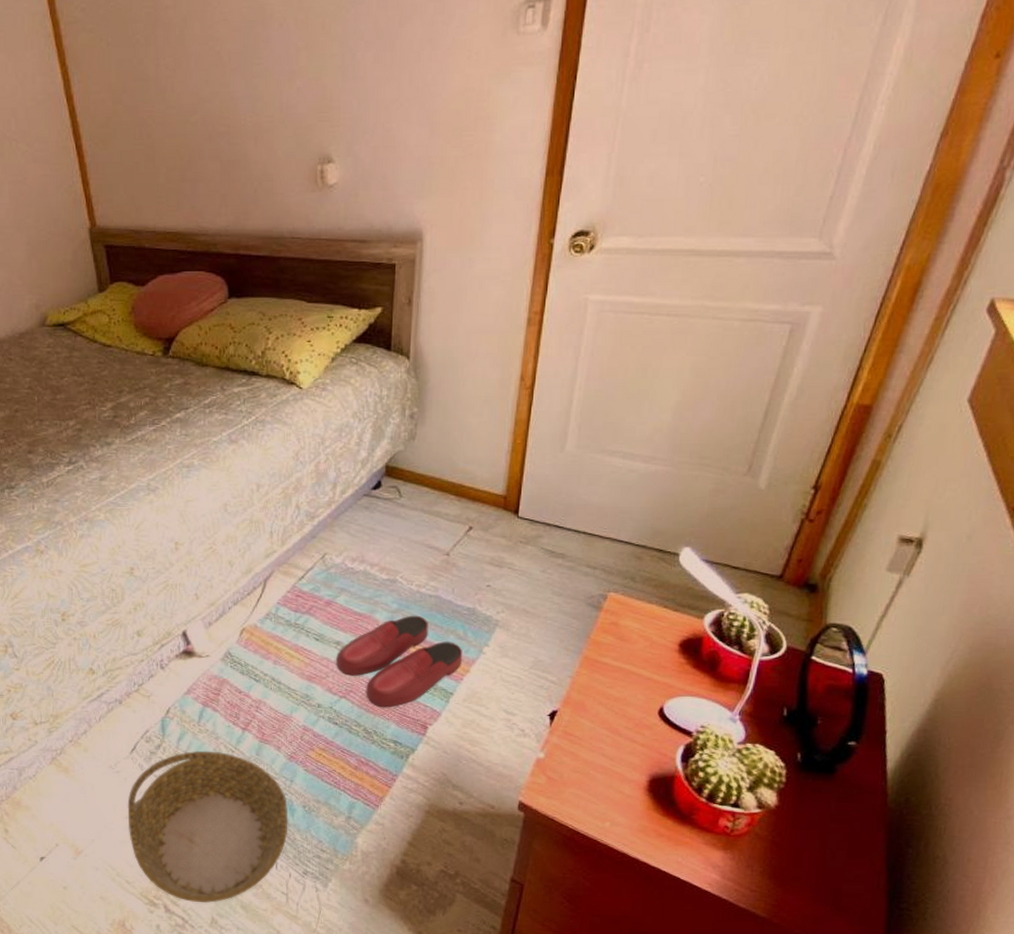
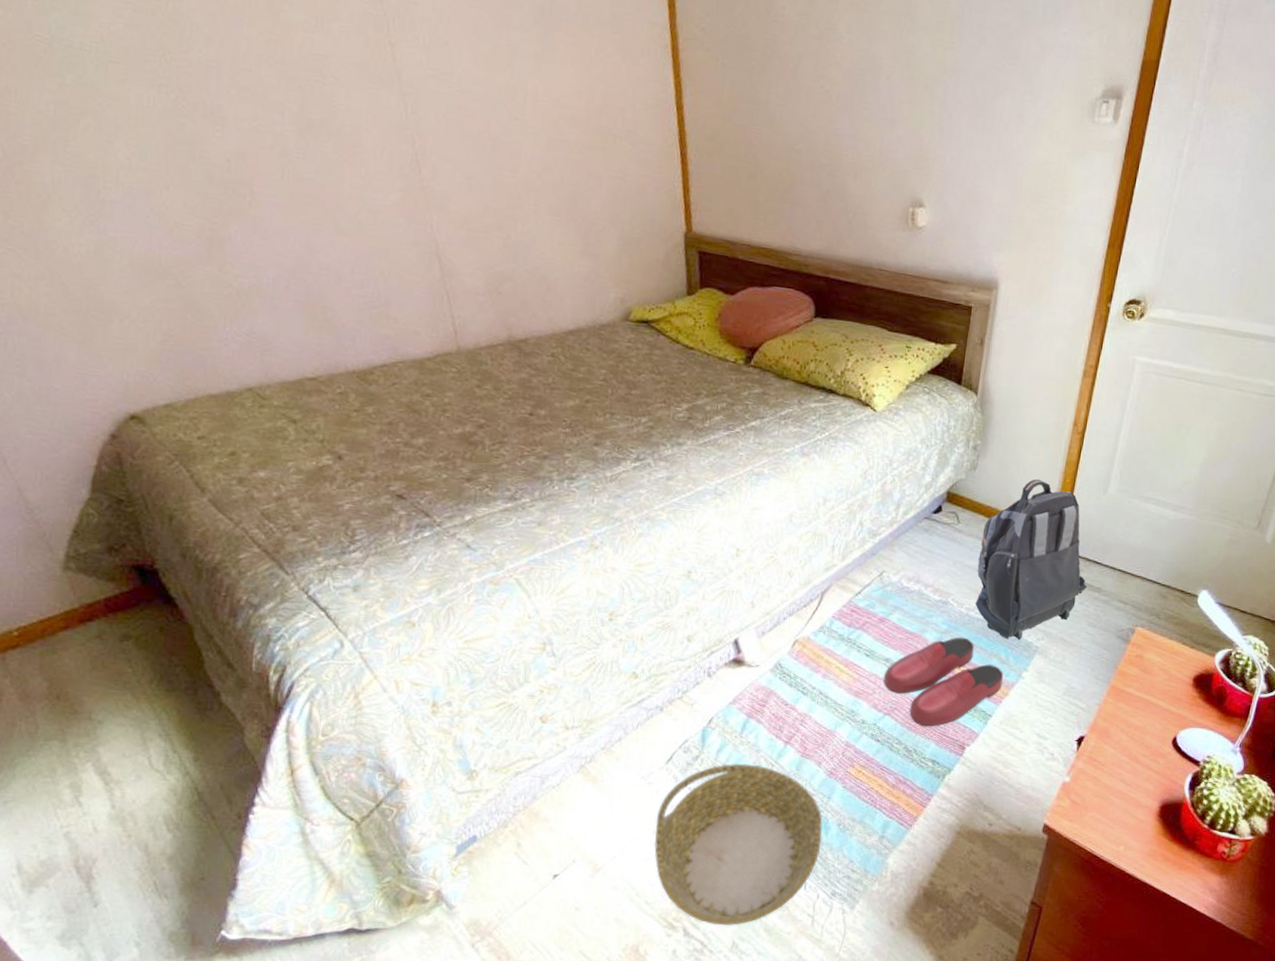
backpack: none [425,442,549,615] -> present [975,478,1087,641]

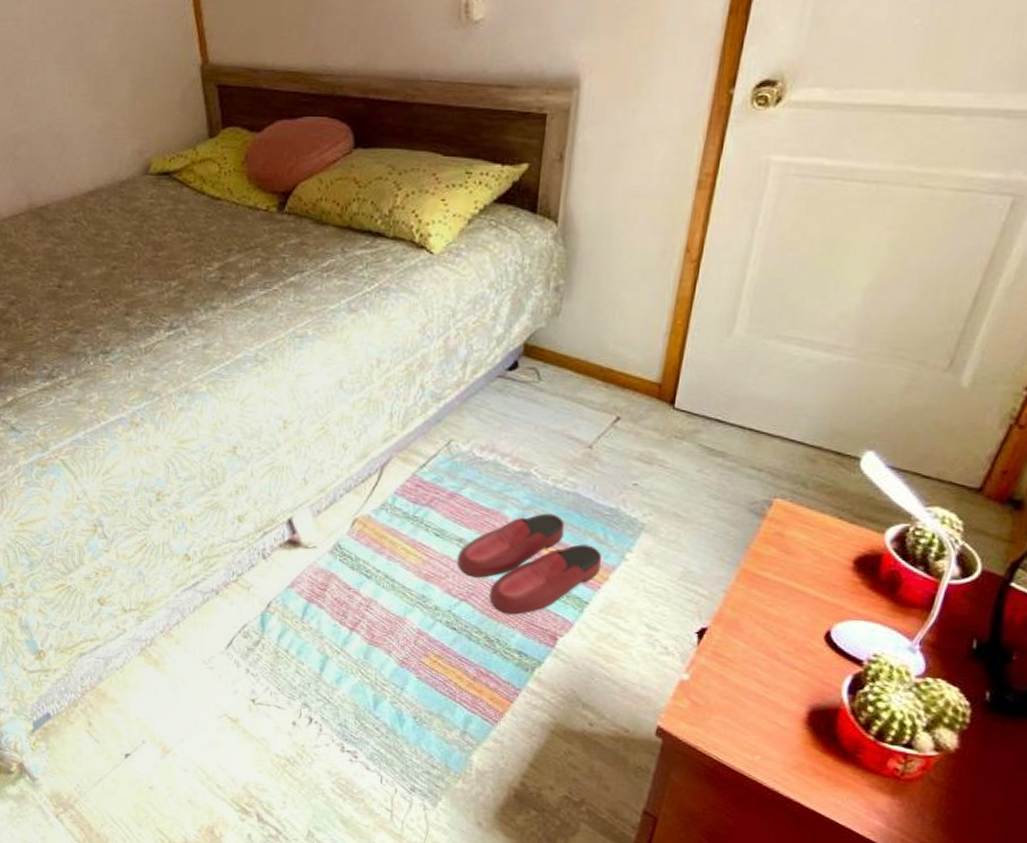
basket: present [654,763,823,926] -> none [221,650,397,815]
backpack: present [975,478,1087,641] -> none [564,322,707,517]

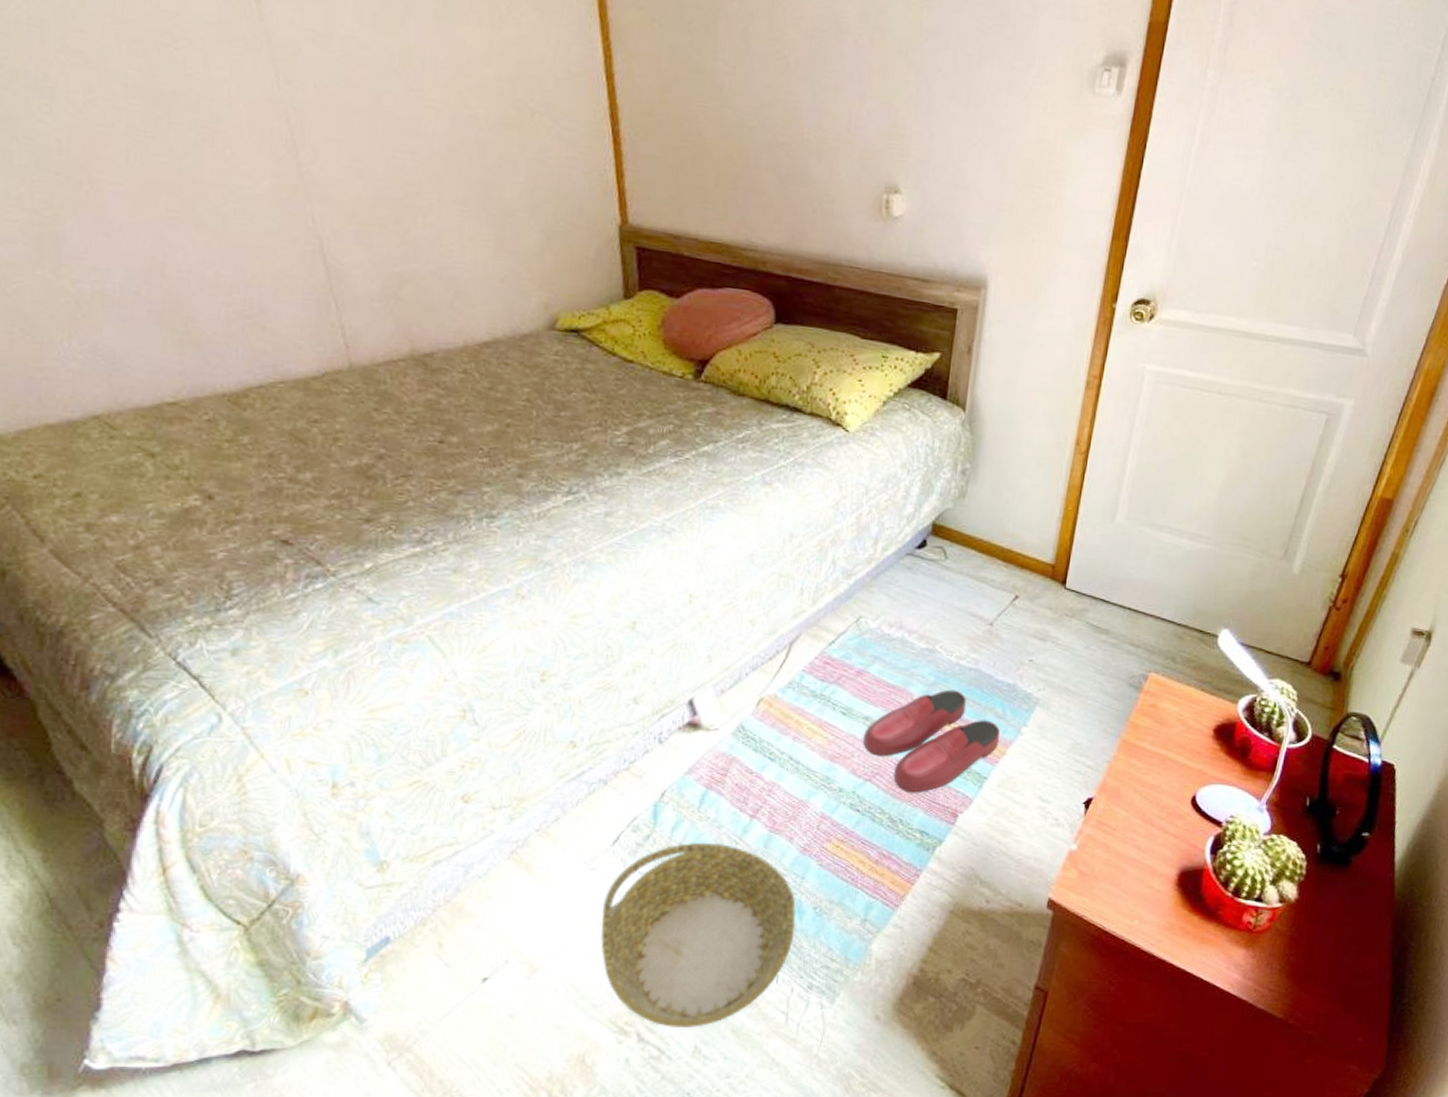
basket: none [221,650,397,815] -> present [601,842,796,1029]

